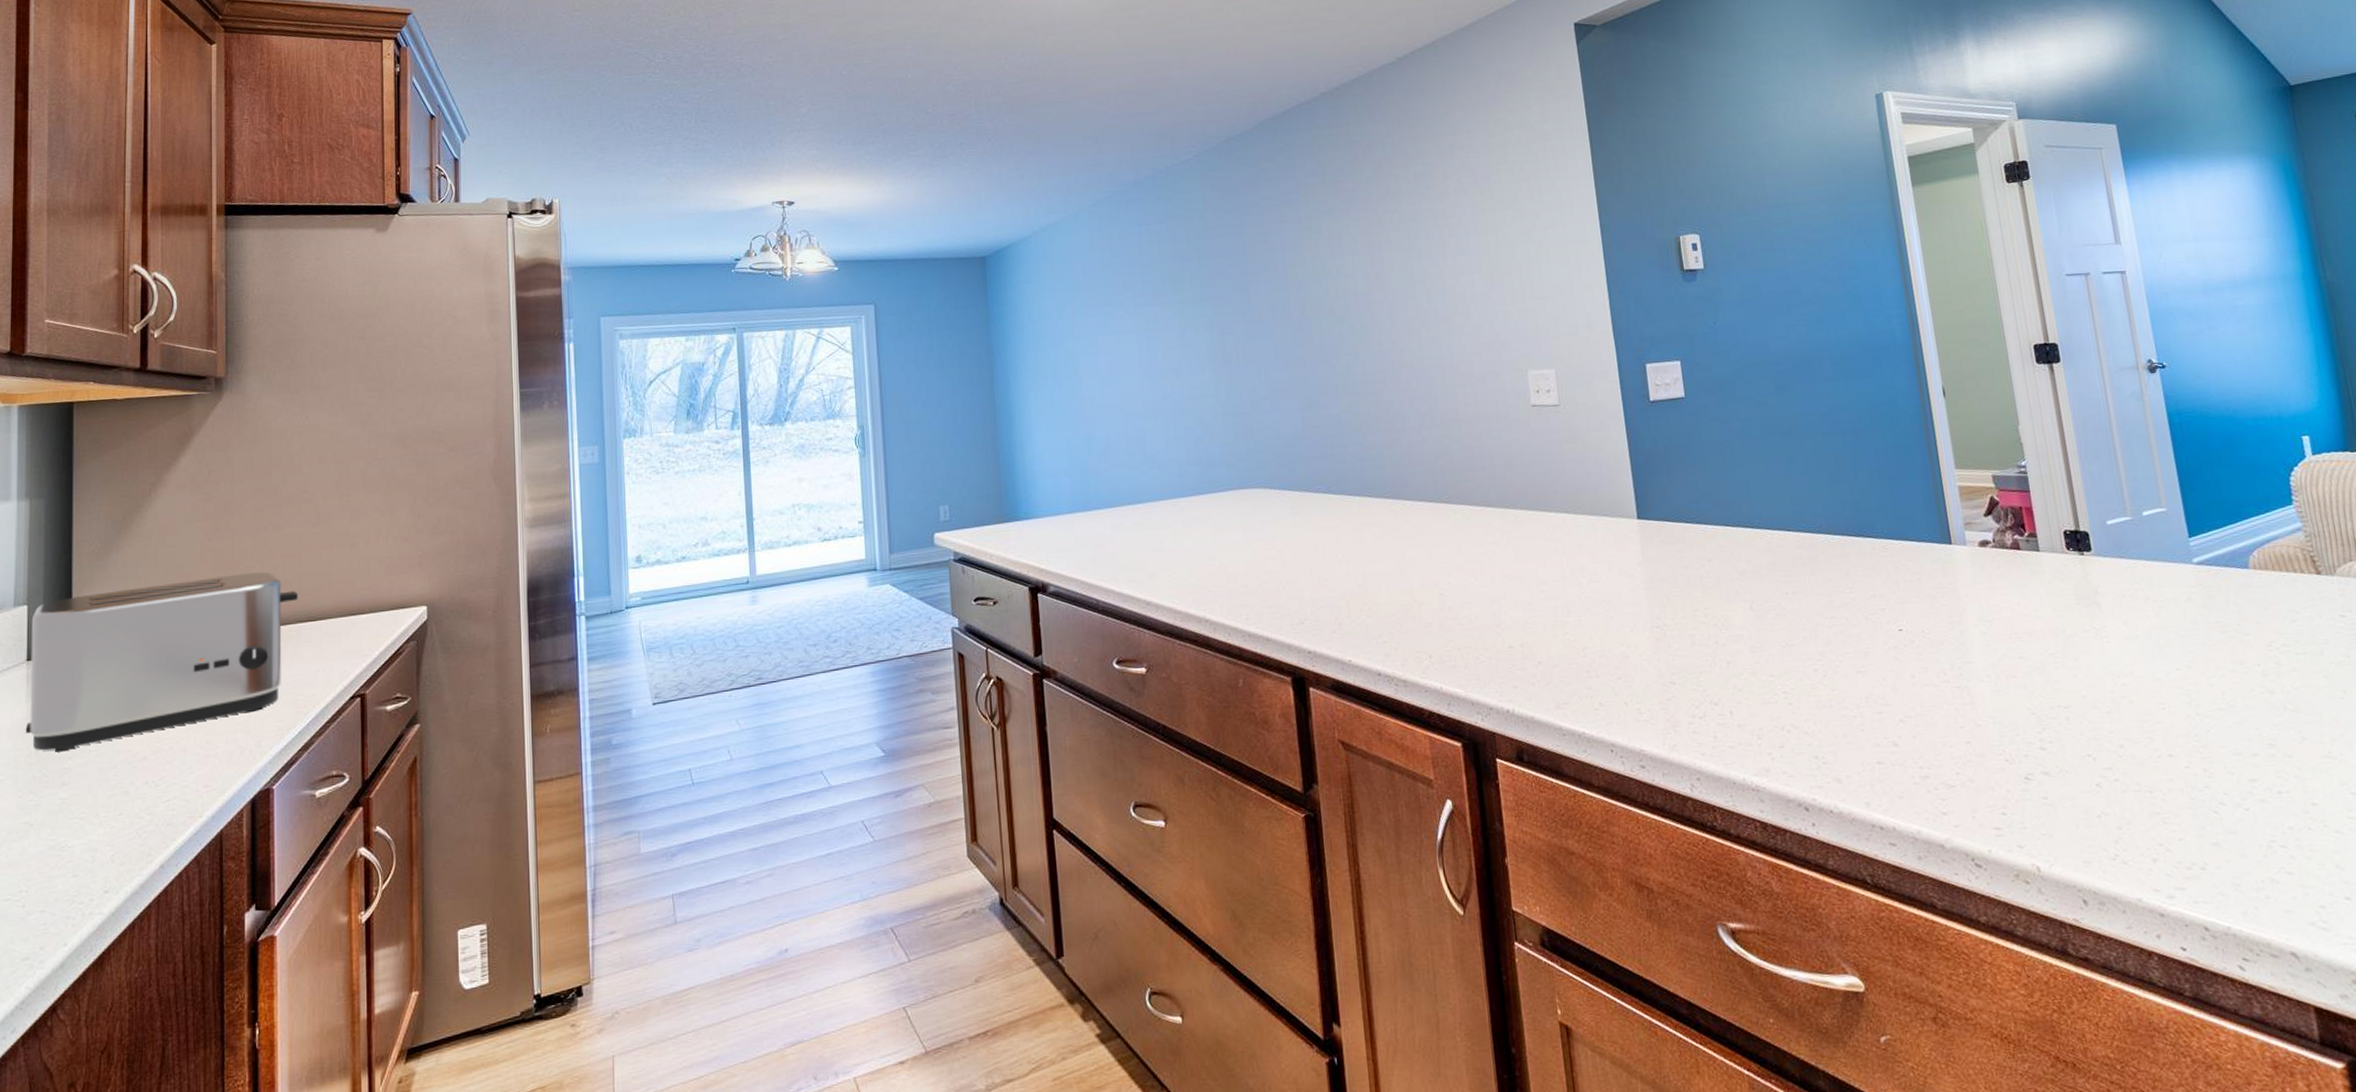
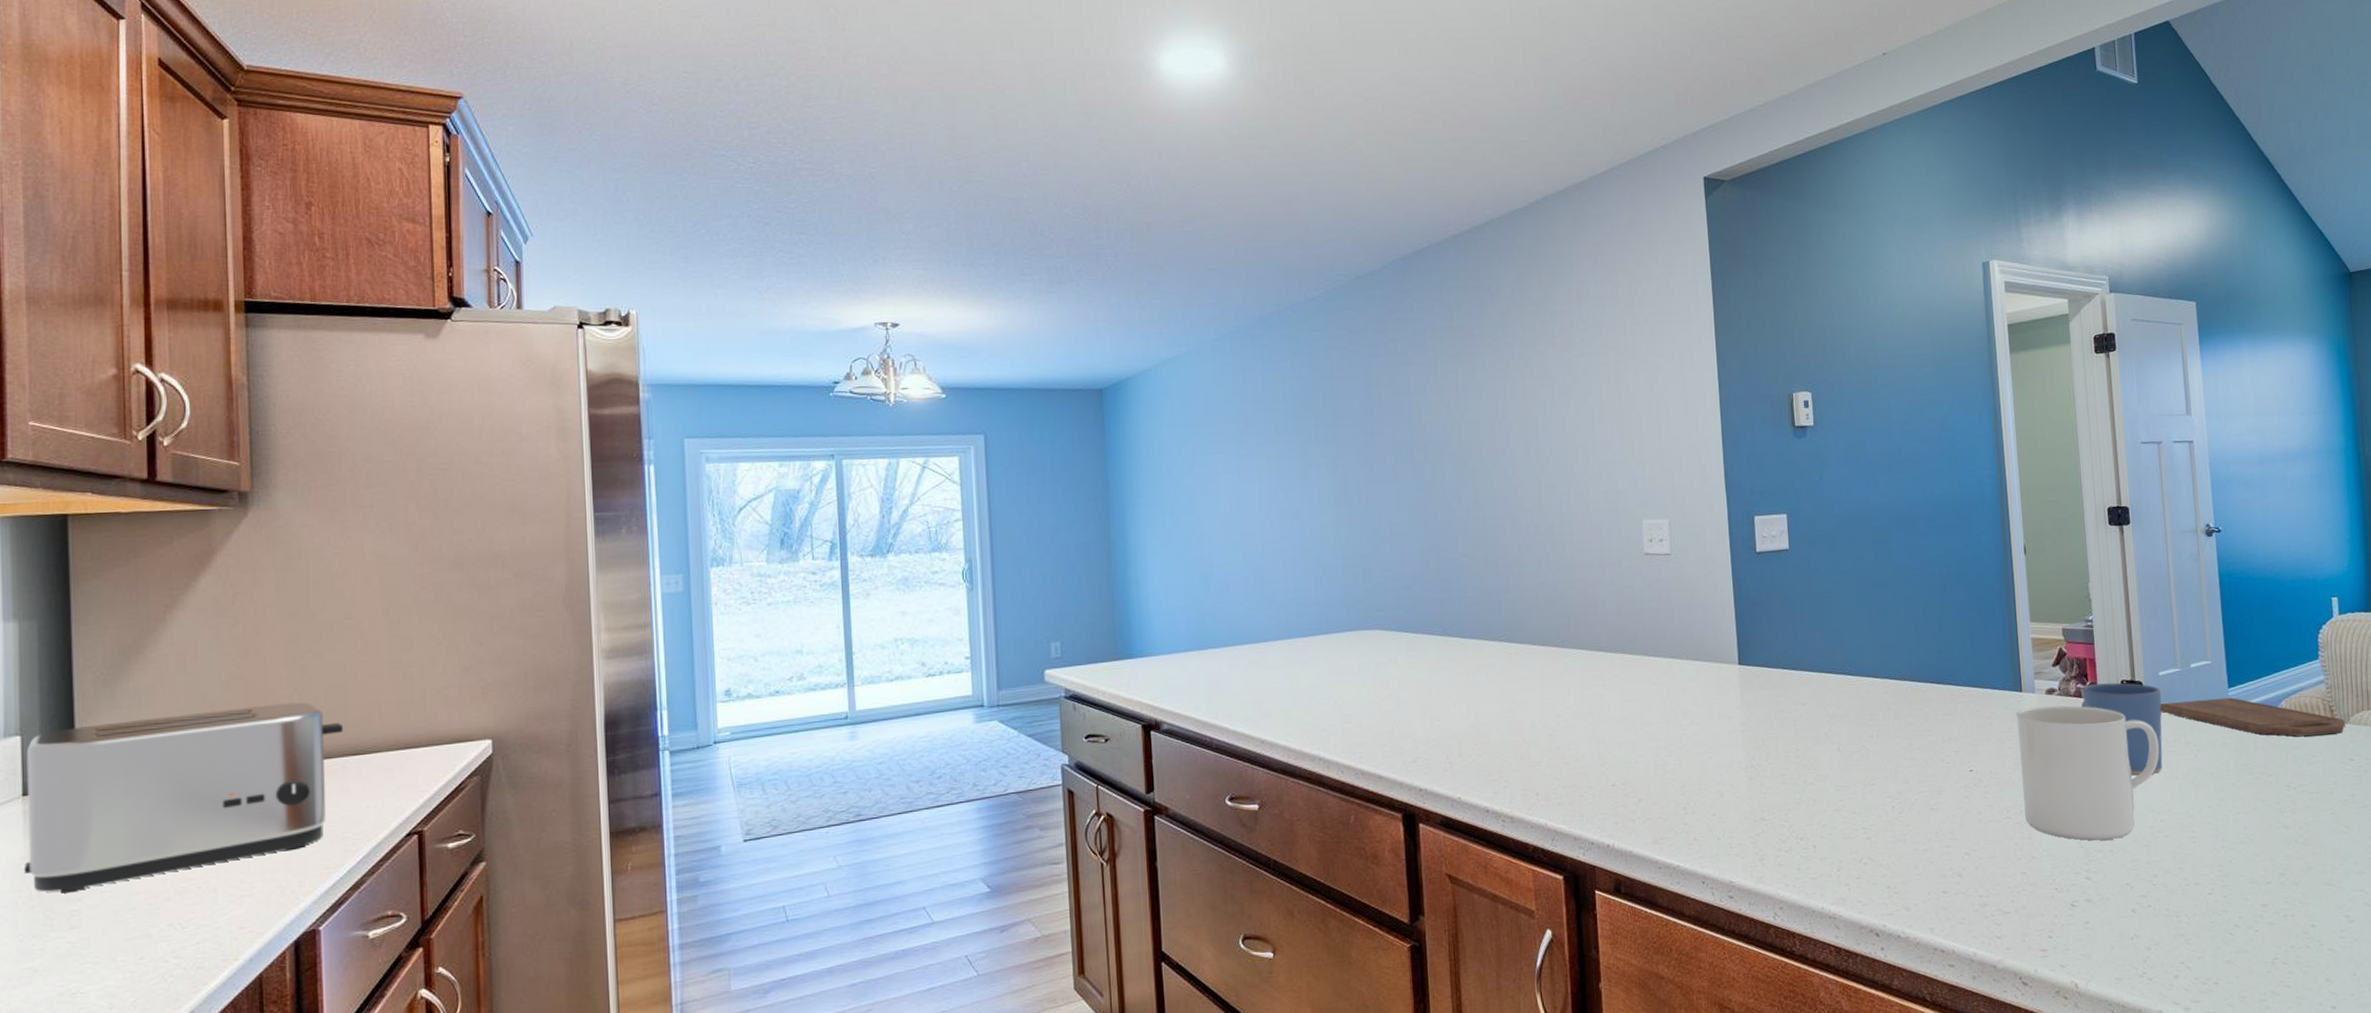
mug: none [1947,558,2114,707] -> present [2016,705,2159,841]
mug: none [2019,533,2119,635] -> present [2081,682,2163,775]
cutting board: none [2111,547,2332,590] -> present [2160,697,2345,737]

